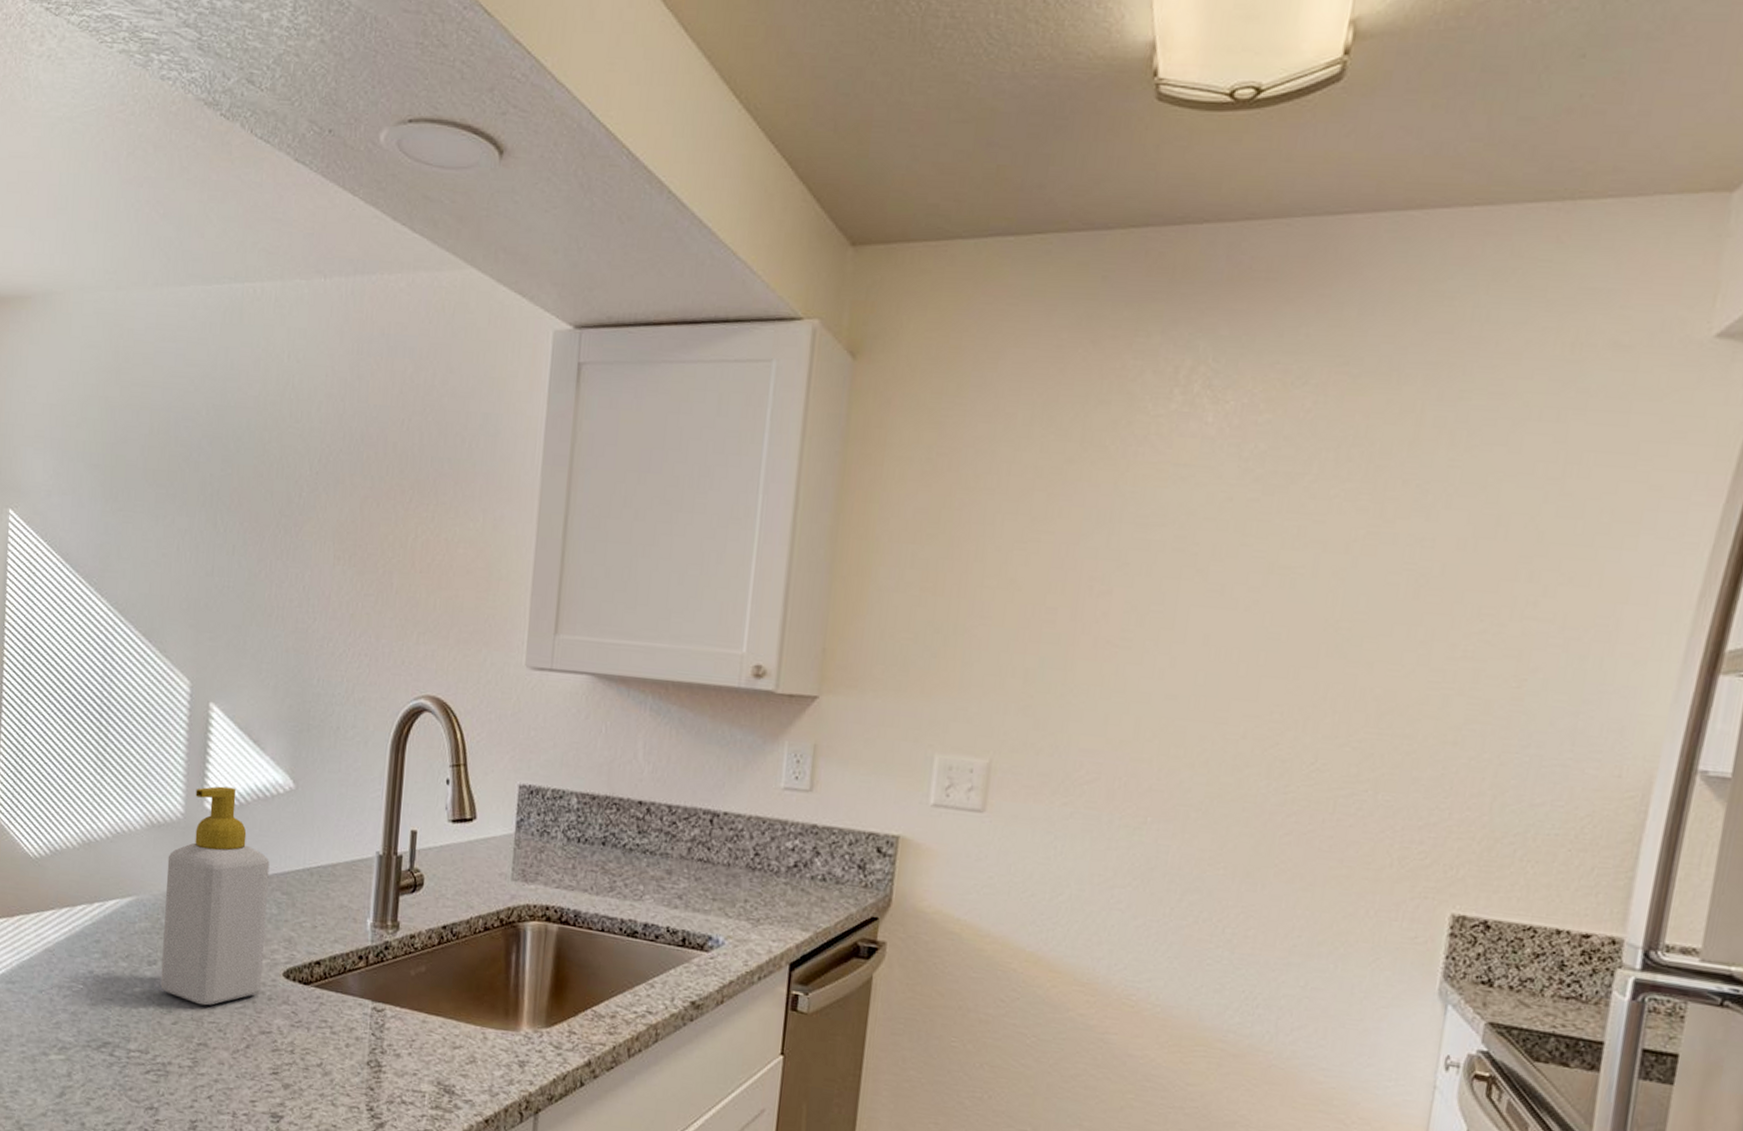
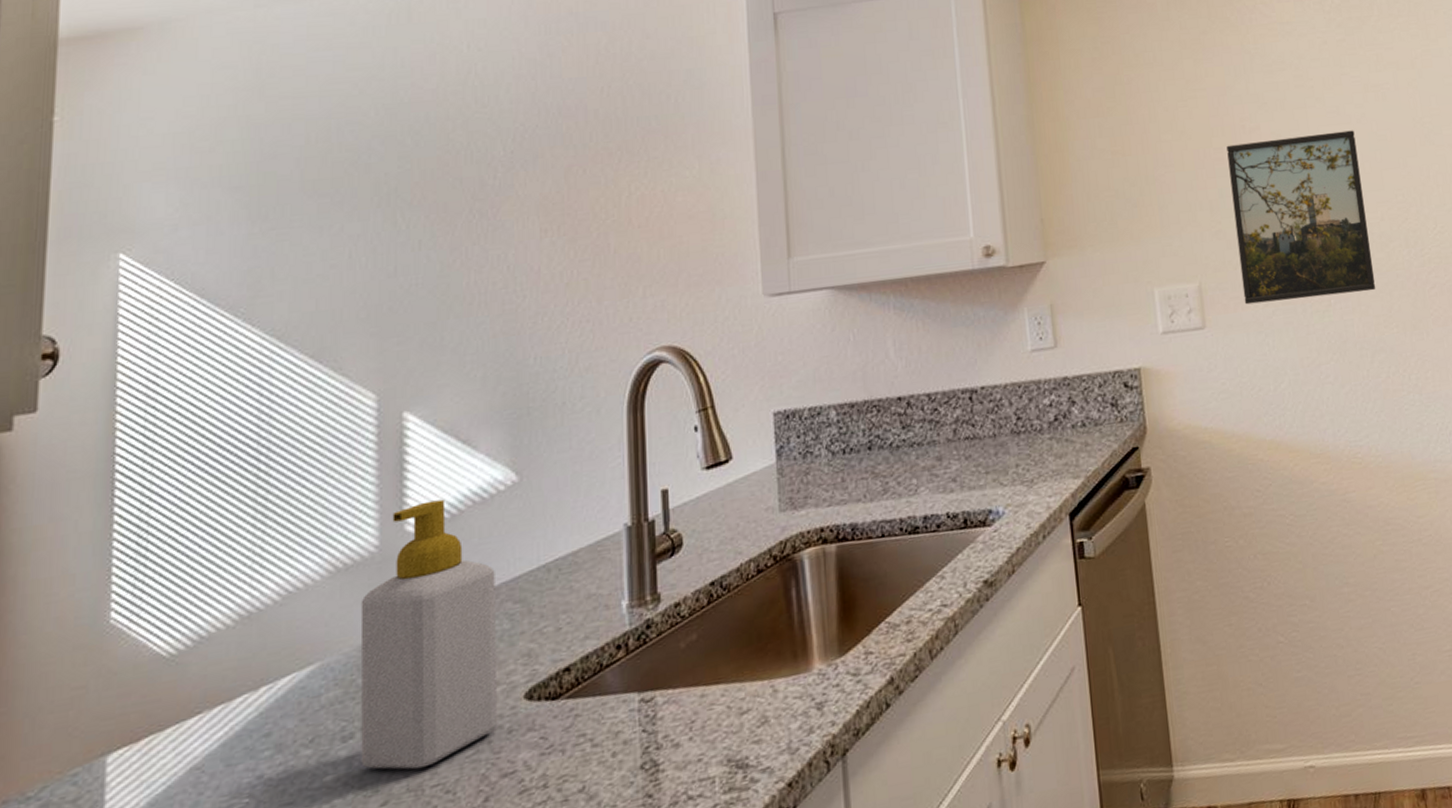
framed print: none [1038,607,1238,819] -> present [1226,130,1376,305]

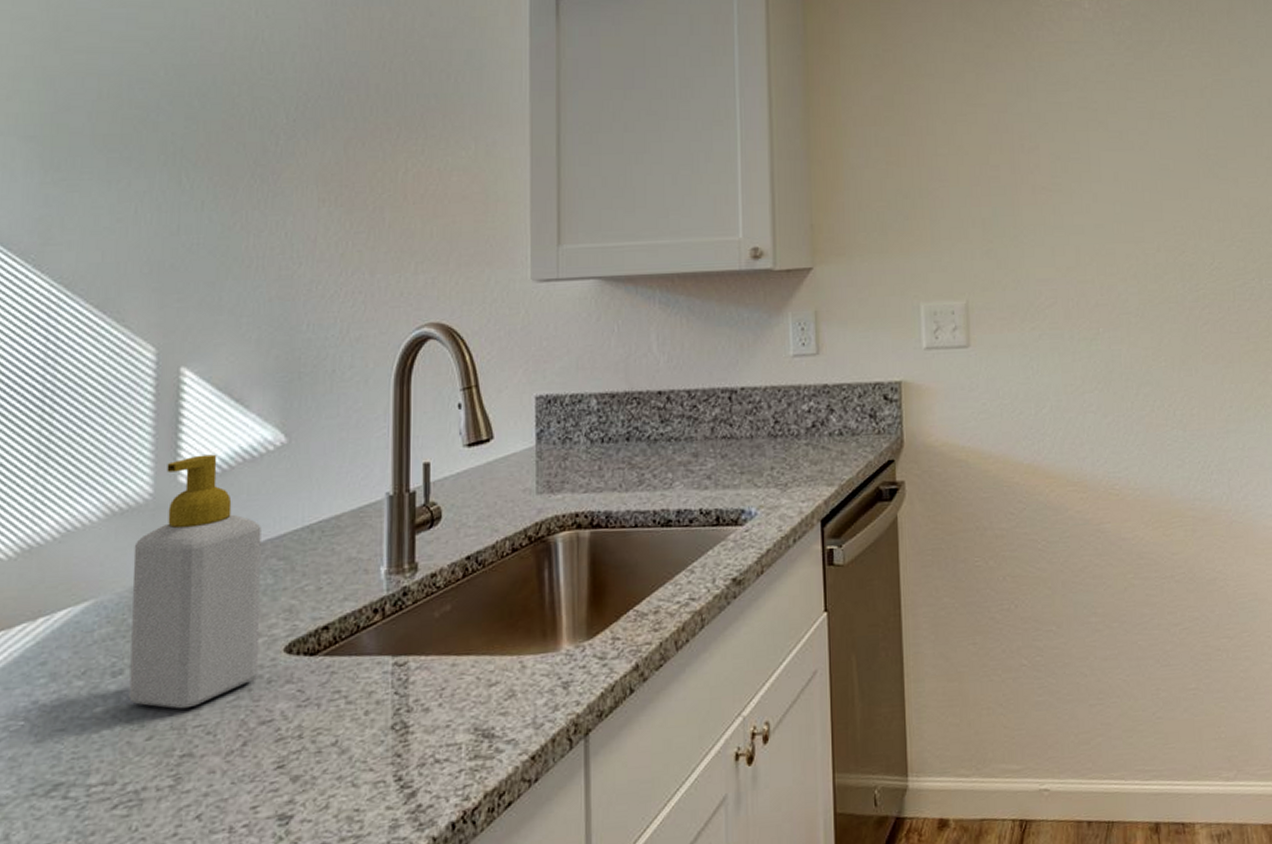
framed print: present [1226,130,1376,305] -> none [1004,157,1147,327]

